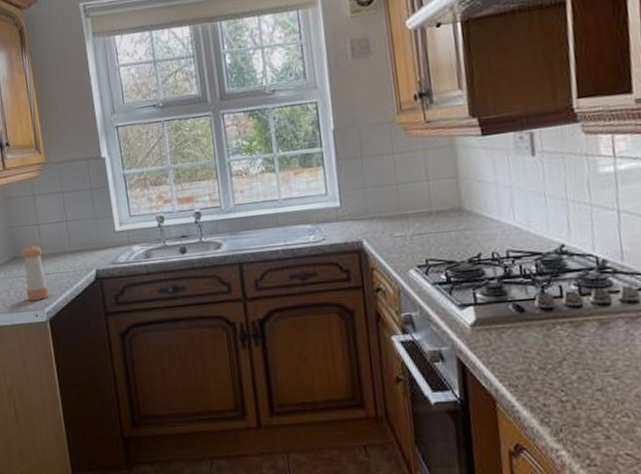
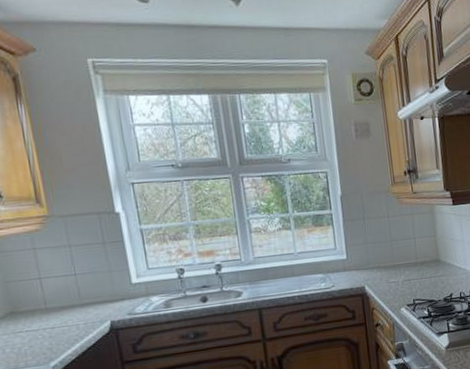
pepper shaker: present [21,245,49,301] -> none [19,299,55,357]

